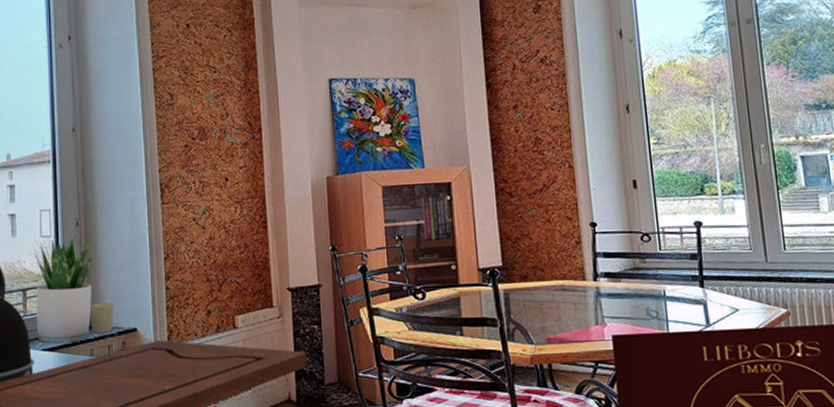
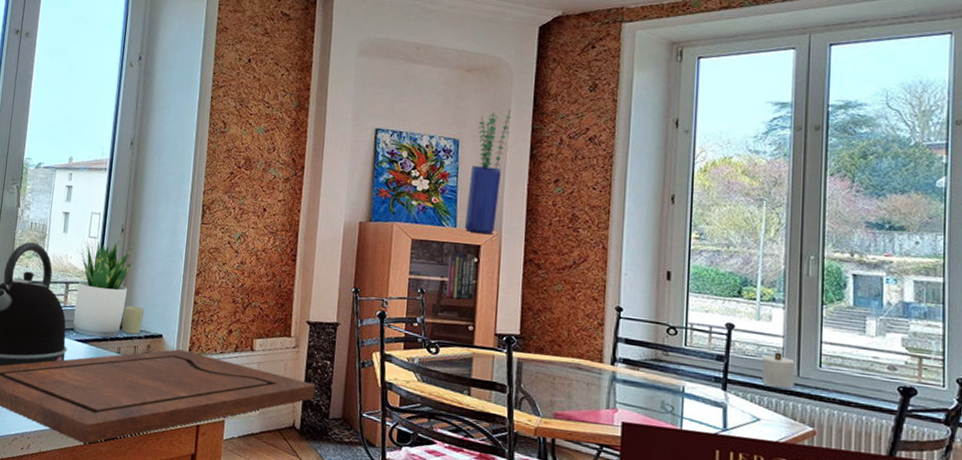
vase: none [430,41,463,171] -> present [464,109,511,235]
candle: none [732,242,765,278] -> present [762,352,795,390]

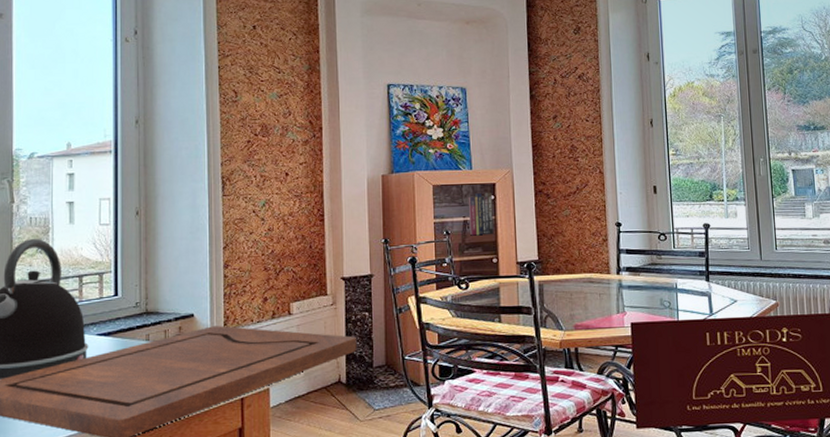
planter: present [73,240,135,338] -> none [92,223,153,328]
candle: present [121,305,144,334] -> none [148,289,170,318]
vase: present [464,109,511,235] -> none [479,56,510,173]
candle: present [762,352,795,390] -> none [734,242,759,273]

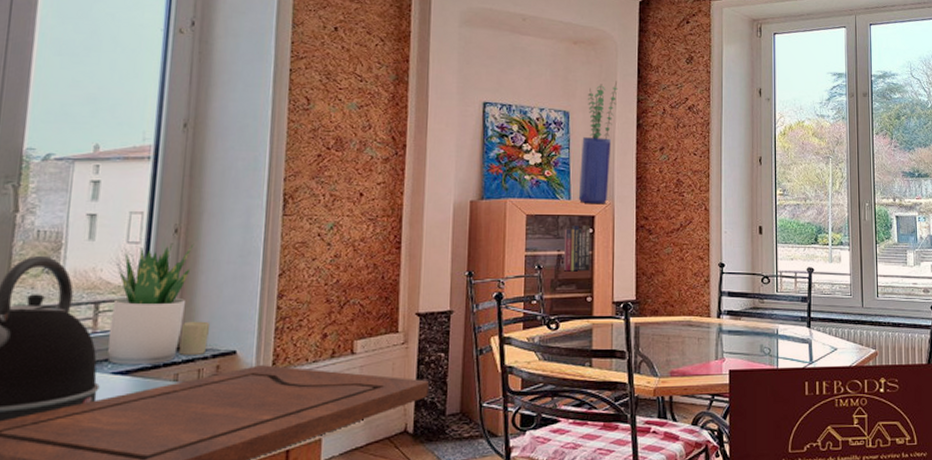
planter: none [92,223,153,328] -> present [107,243,195,366]
candle: none [148,289,170,318] -> present [179,321,209,355]
vase: none [479,56,510,173] -> present [578,81,618,205]

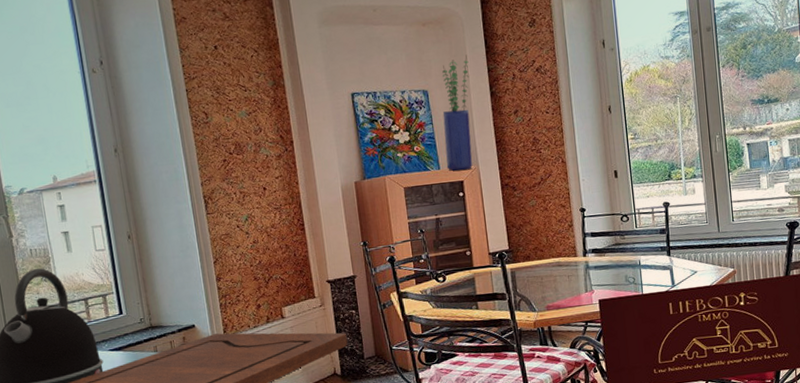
planter: present [107,243,195,366] -> none [94,245,152,344]
candle: present [179,321,209,355] -> none [150,304,173,332]
books: present [563,226,591,272] -> none [438,190,466,232]

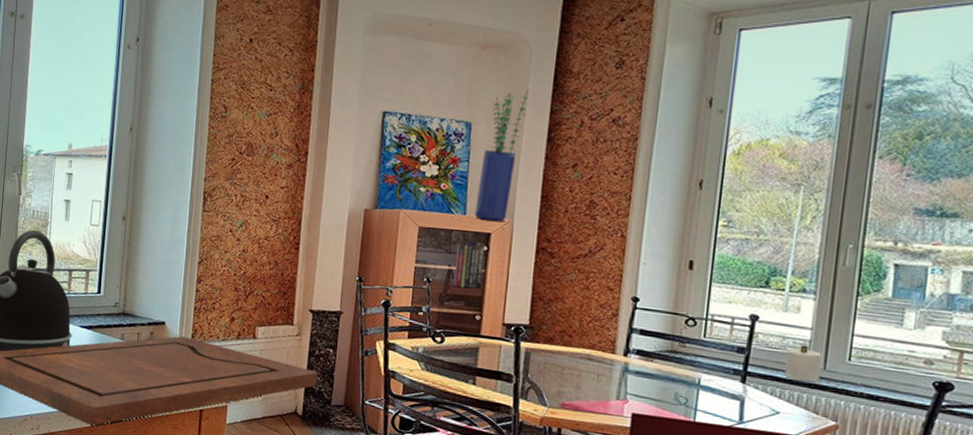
books: none [438,190,466,232] -> present [453,241,486,290]
candle: none [693,216,717,246] -> present [784,344,823,384]

